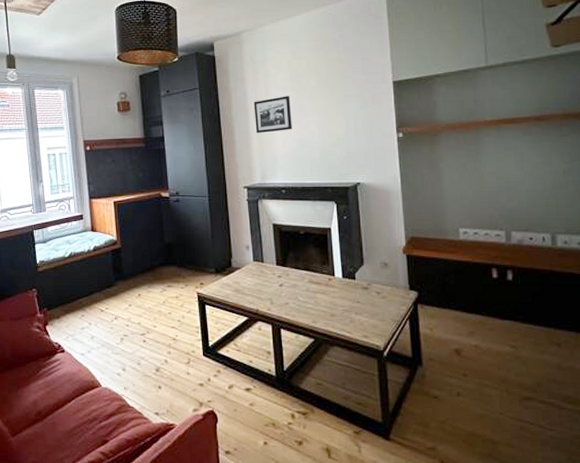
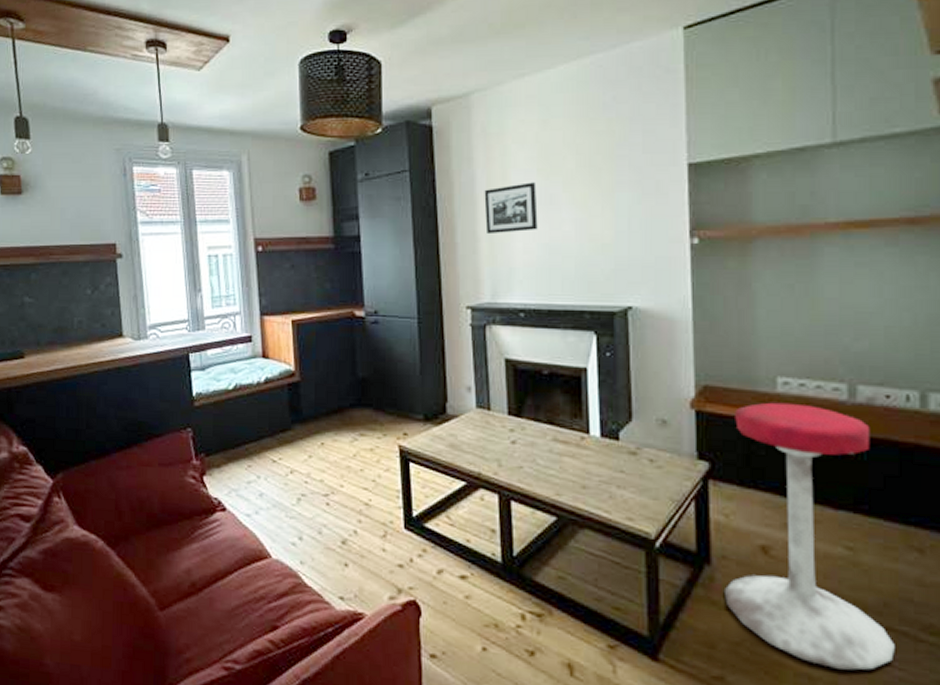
stool: none [432,246,547,434] -> present [723,402,895,670]

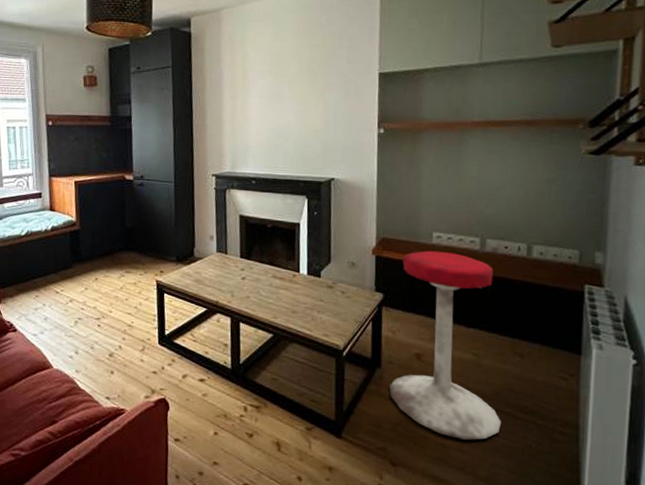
picture frame: present [484,182,538,235] -> none [228,81,269,120]

